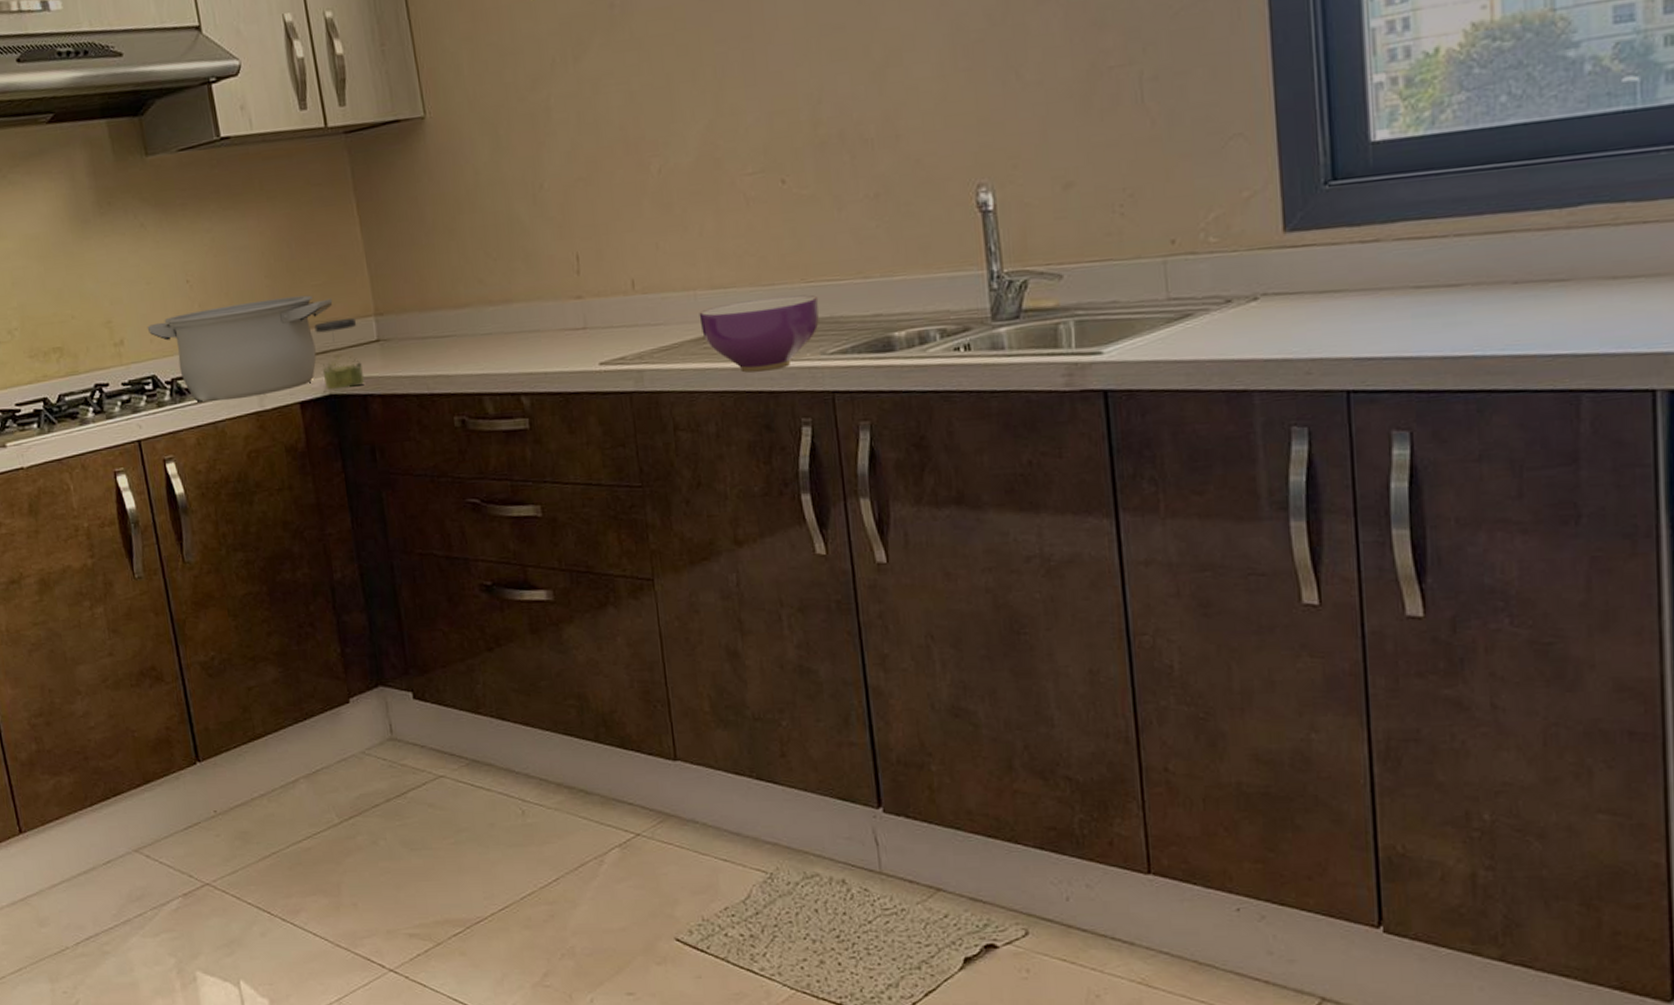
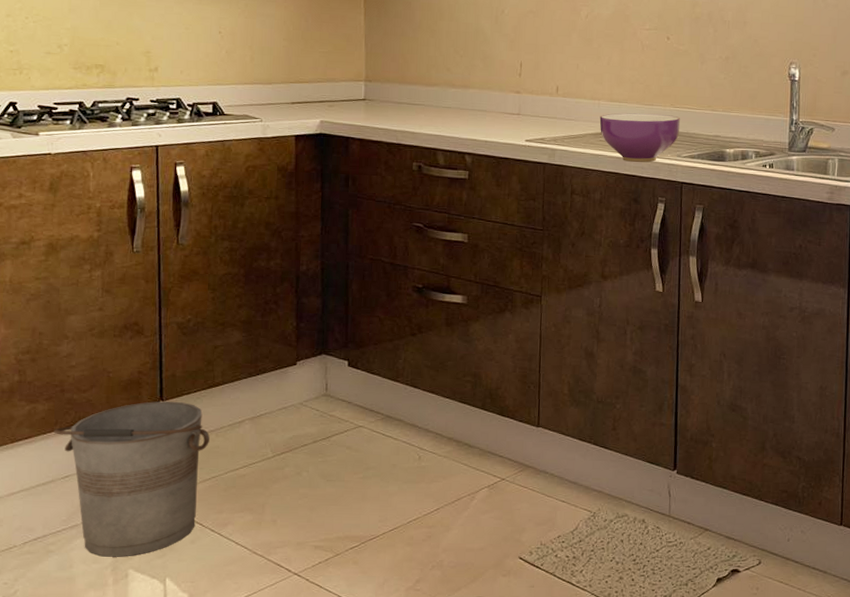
bucket: none [85,761,263,957] -> present [54,401,210,557]
cooking pot: present [147,295,333,403] -> none [179,55,334,127]
jar: present [314,318,365,391] -> none [316,79,350,131]

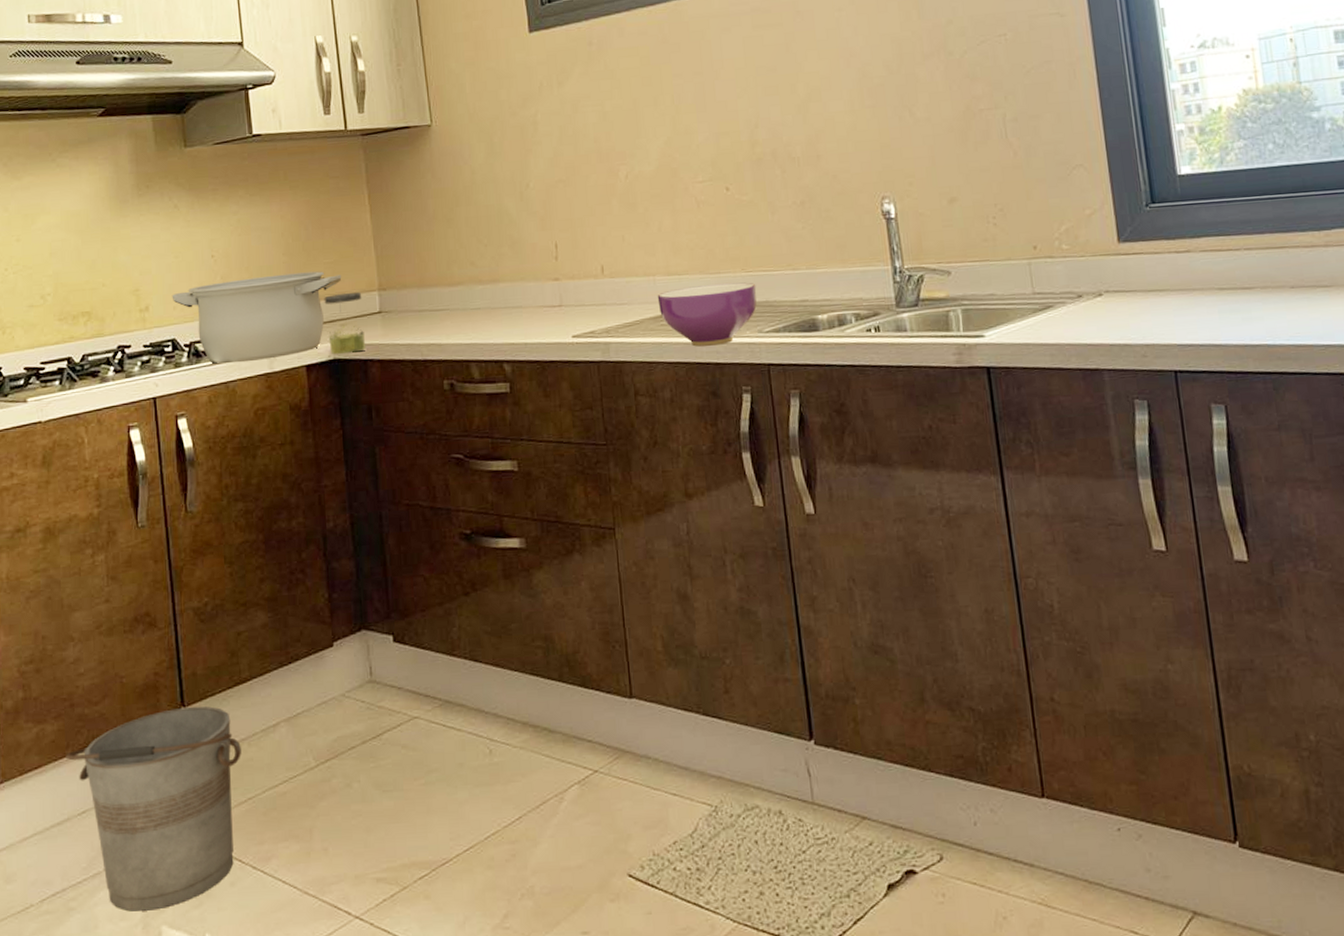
cooking pot: none [179,55,334,127] -> present [171,271,342,364]
jar: none [316,79,350,131] -> present [324,292,366,355]

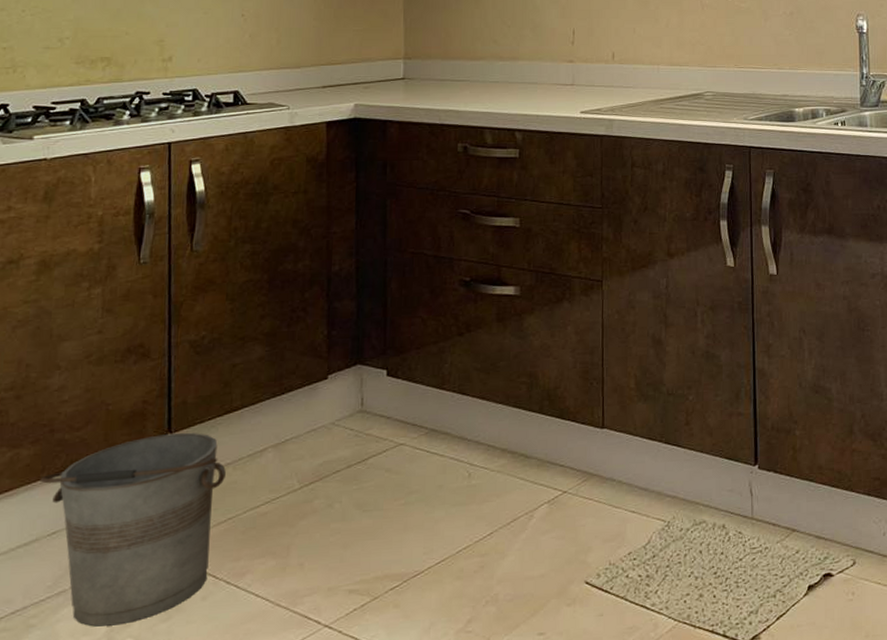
cooking pot: present [171,271,342,364] -> none [197,37,370,116]
jar: present [324,292,366,355] -> none [350,58,388,114]
bowl: present [657,282,757,347] -> none [659,76,746,129]

